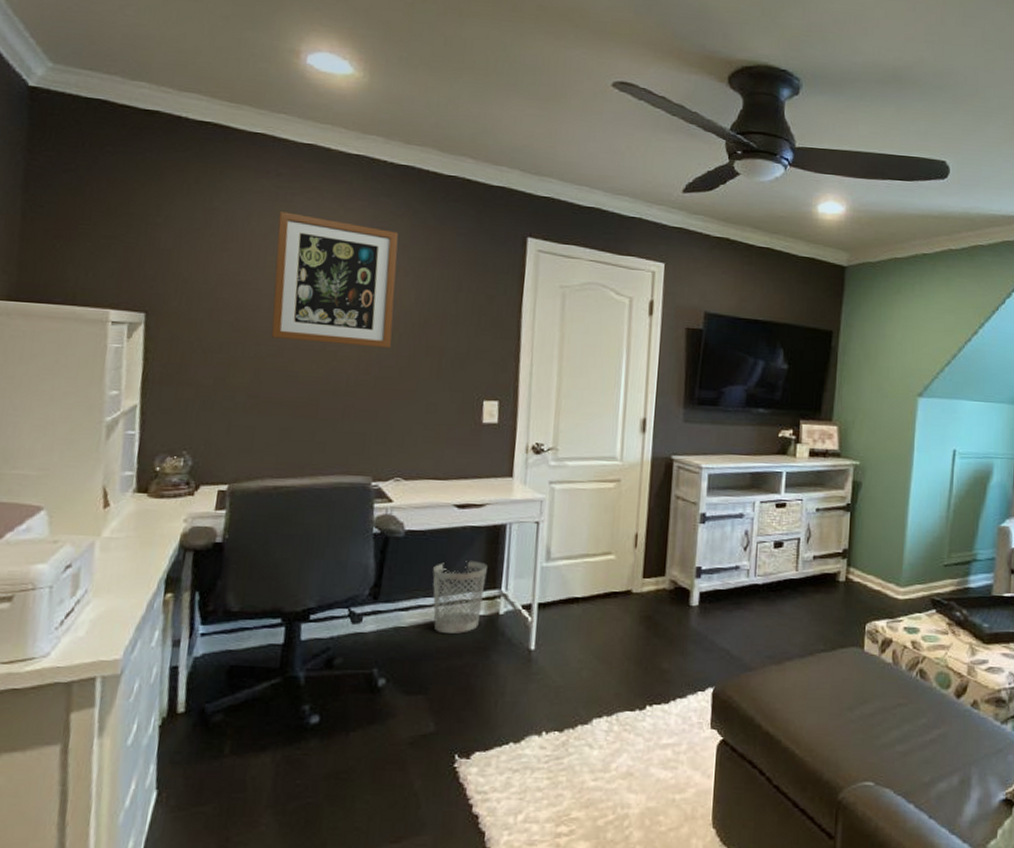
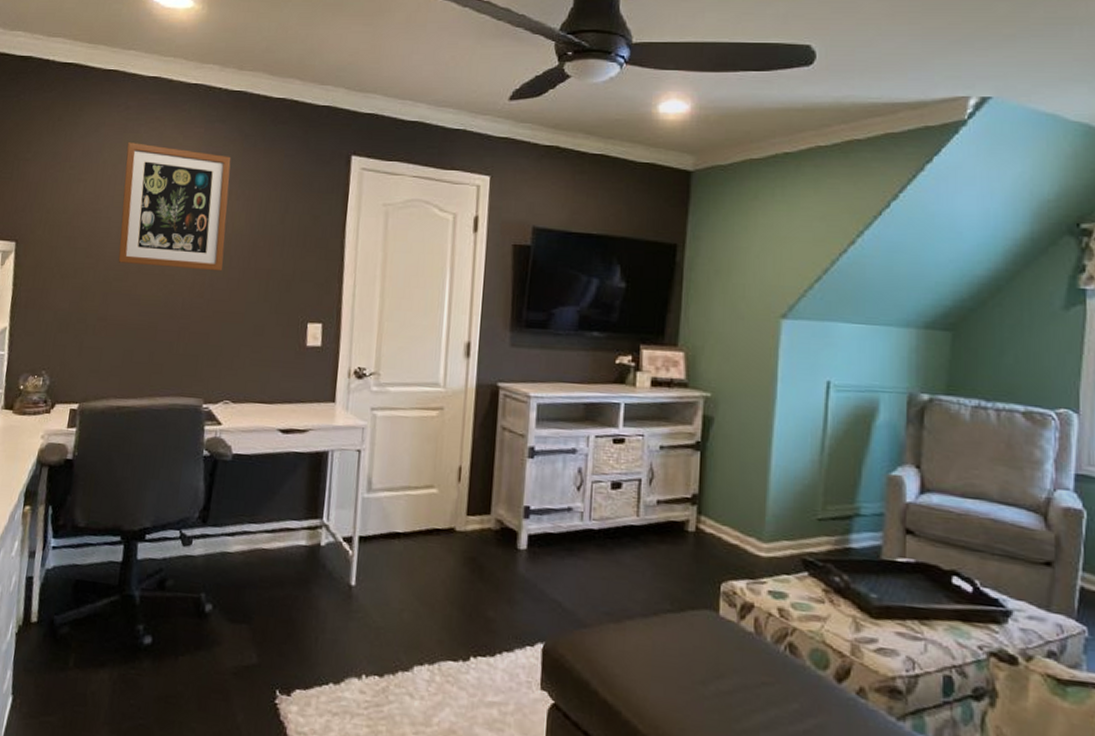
wastebasket: present [432,561,487,634] -> none [257,488,310,563]

